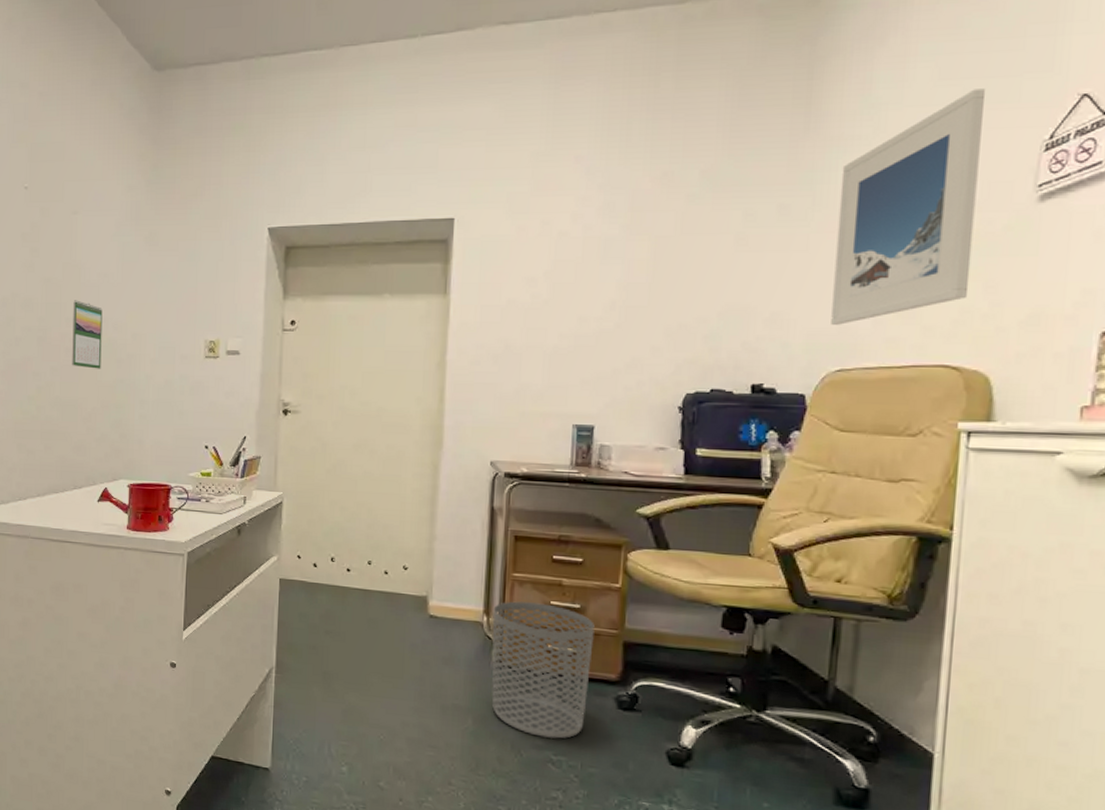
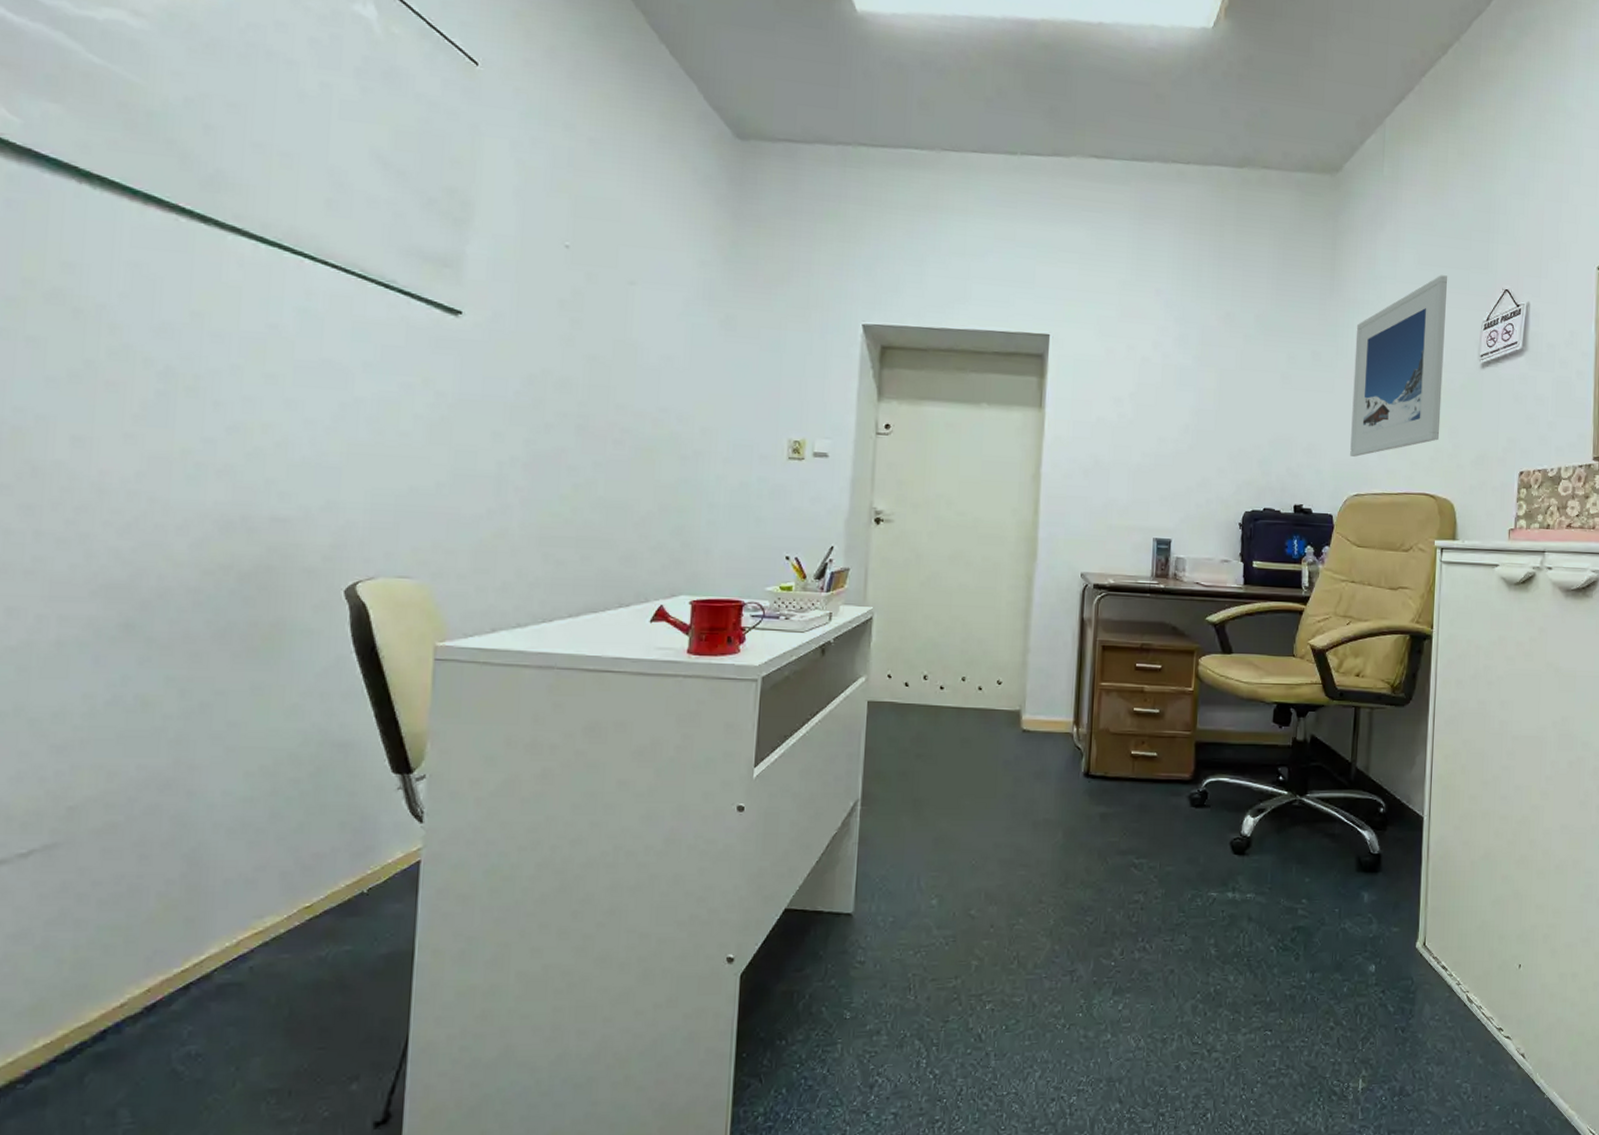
calendar: present [72,300,103,369] -> none [621,384,664,466]
waste bin: present [491,601,595,739] -> none [1080,710,1171,842]

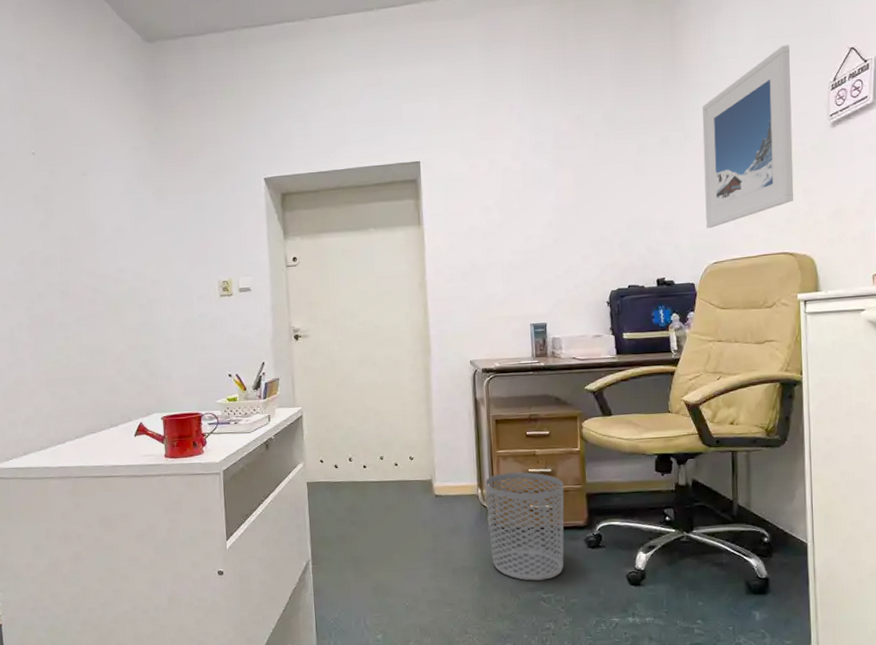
waste bin: none [1080,710,1171,842] -> present [485,472,564,581]

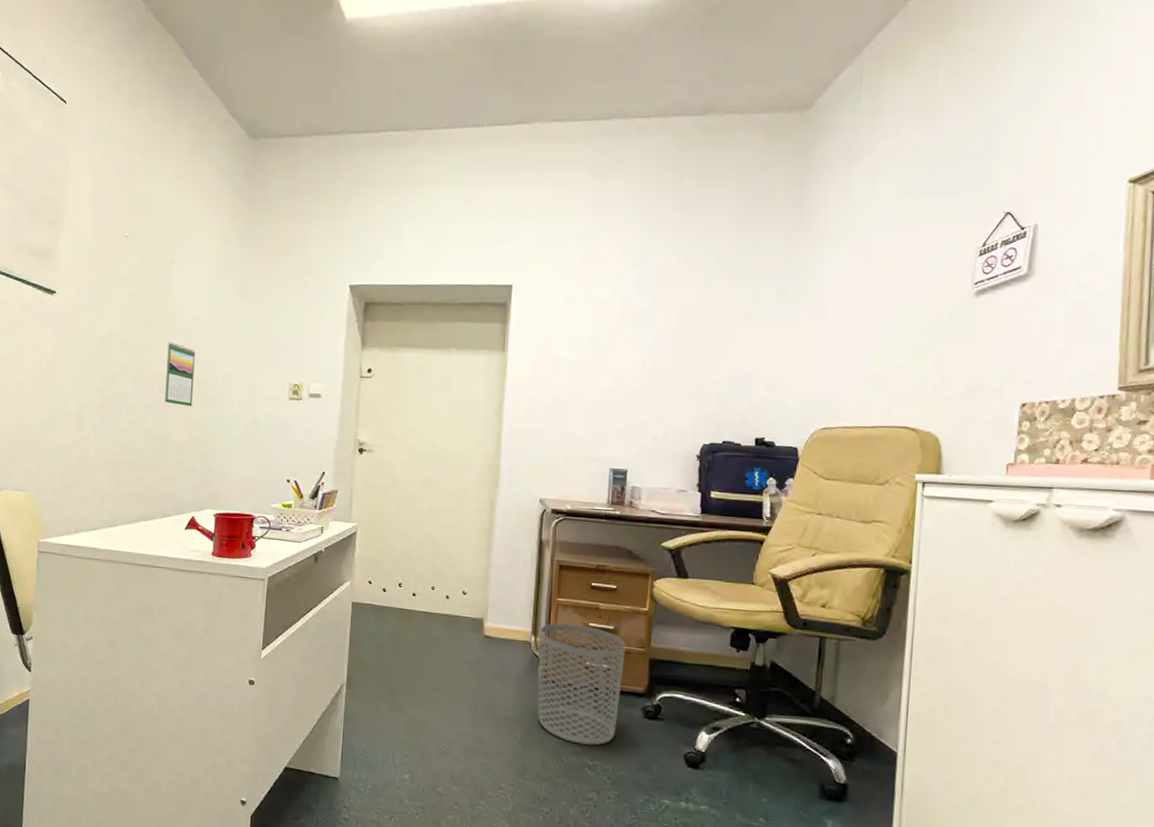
calendar: none [91,254,125,316] -> present [164,342,195,407]
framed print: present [702,45,794,228] -> none [818,202,935,390]

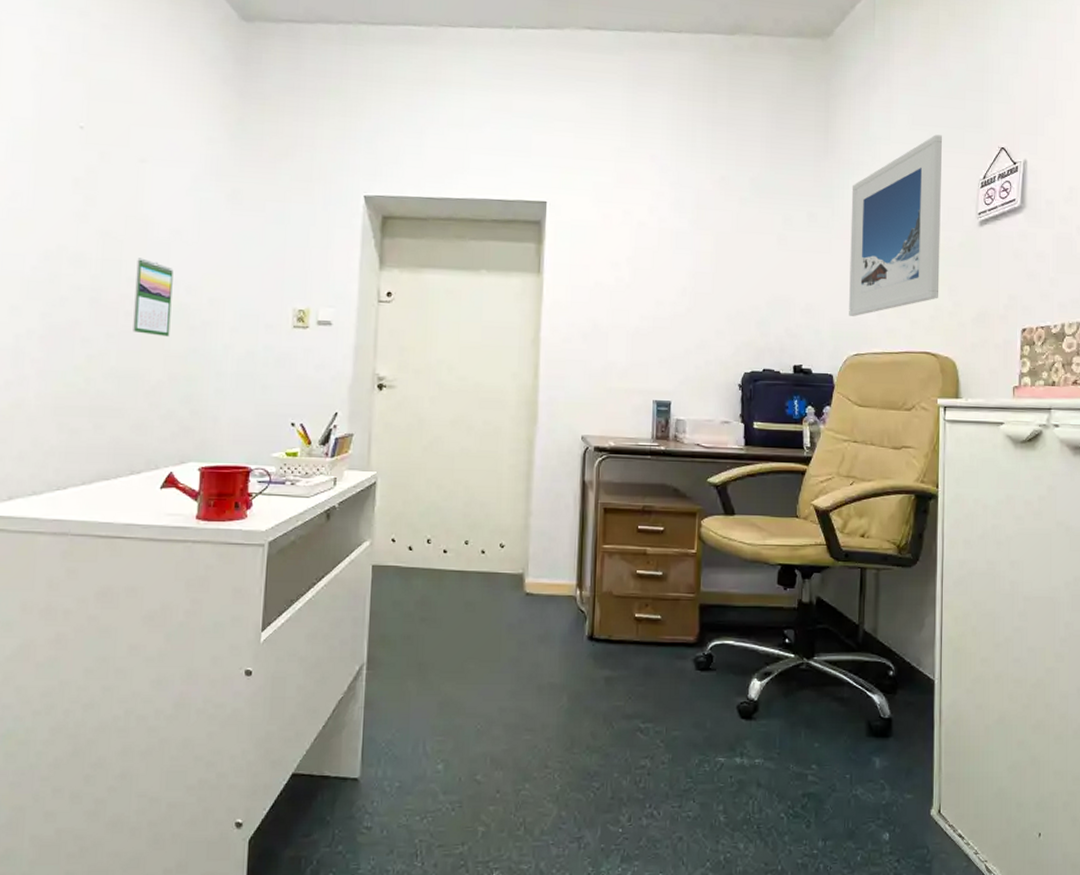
waste bin: present [537,623,626,746] -> none [585,573,675,706]
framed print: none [818,202,935,390] -> present [849,134,942,316]

